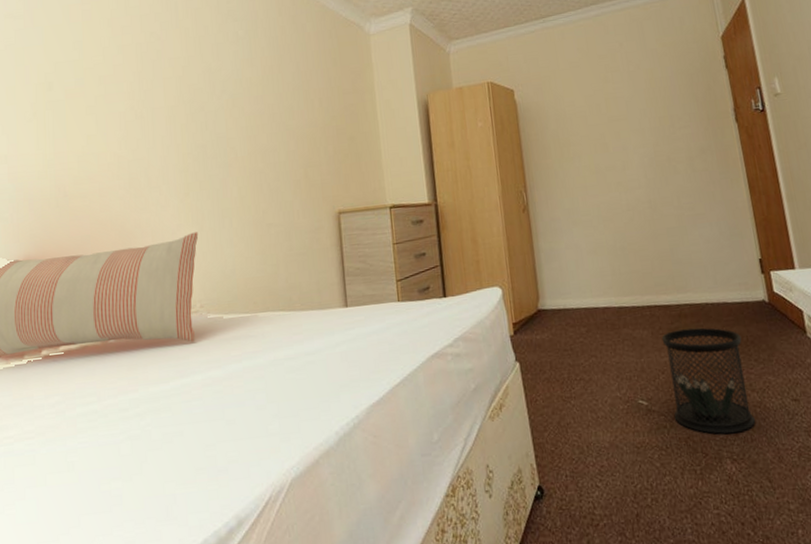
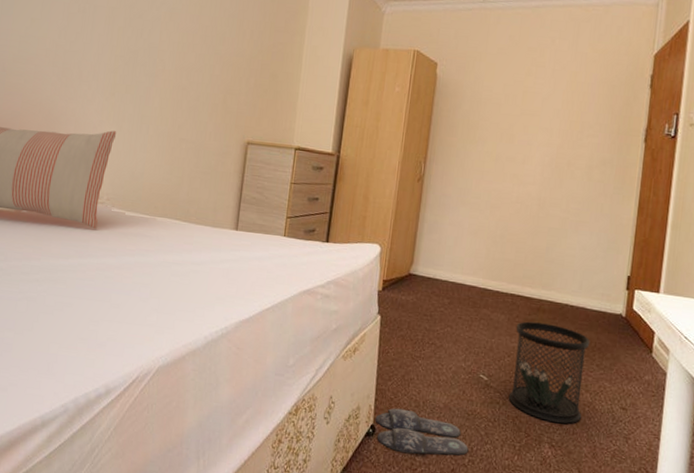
slippers: none [540,459,648,510] -> present [375,408,469,456]

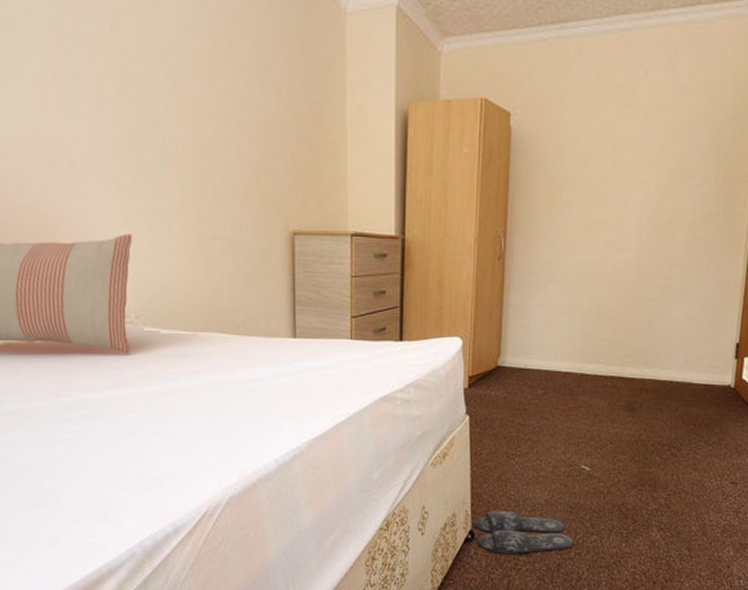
pencil holder: present [508,321,590,425] -> none [613,404,698,506]

